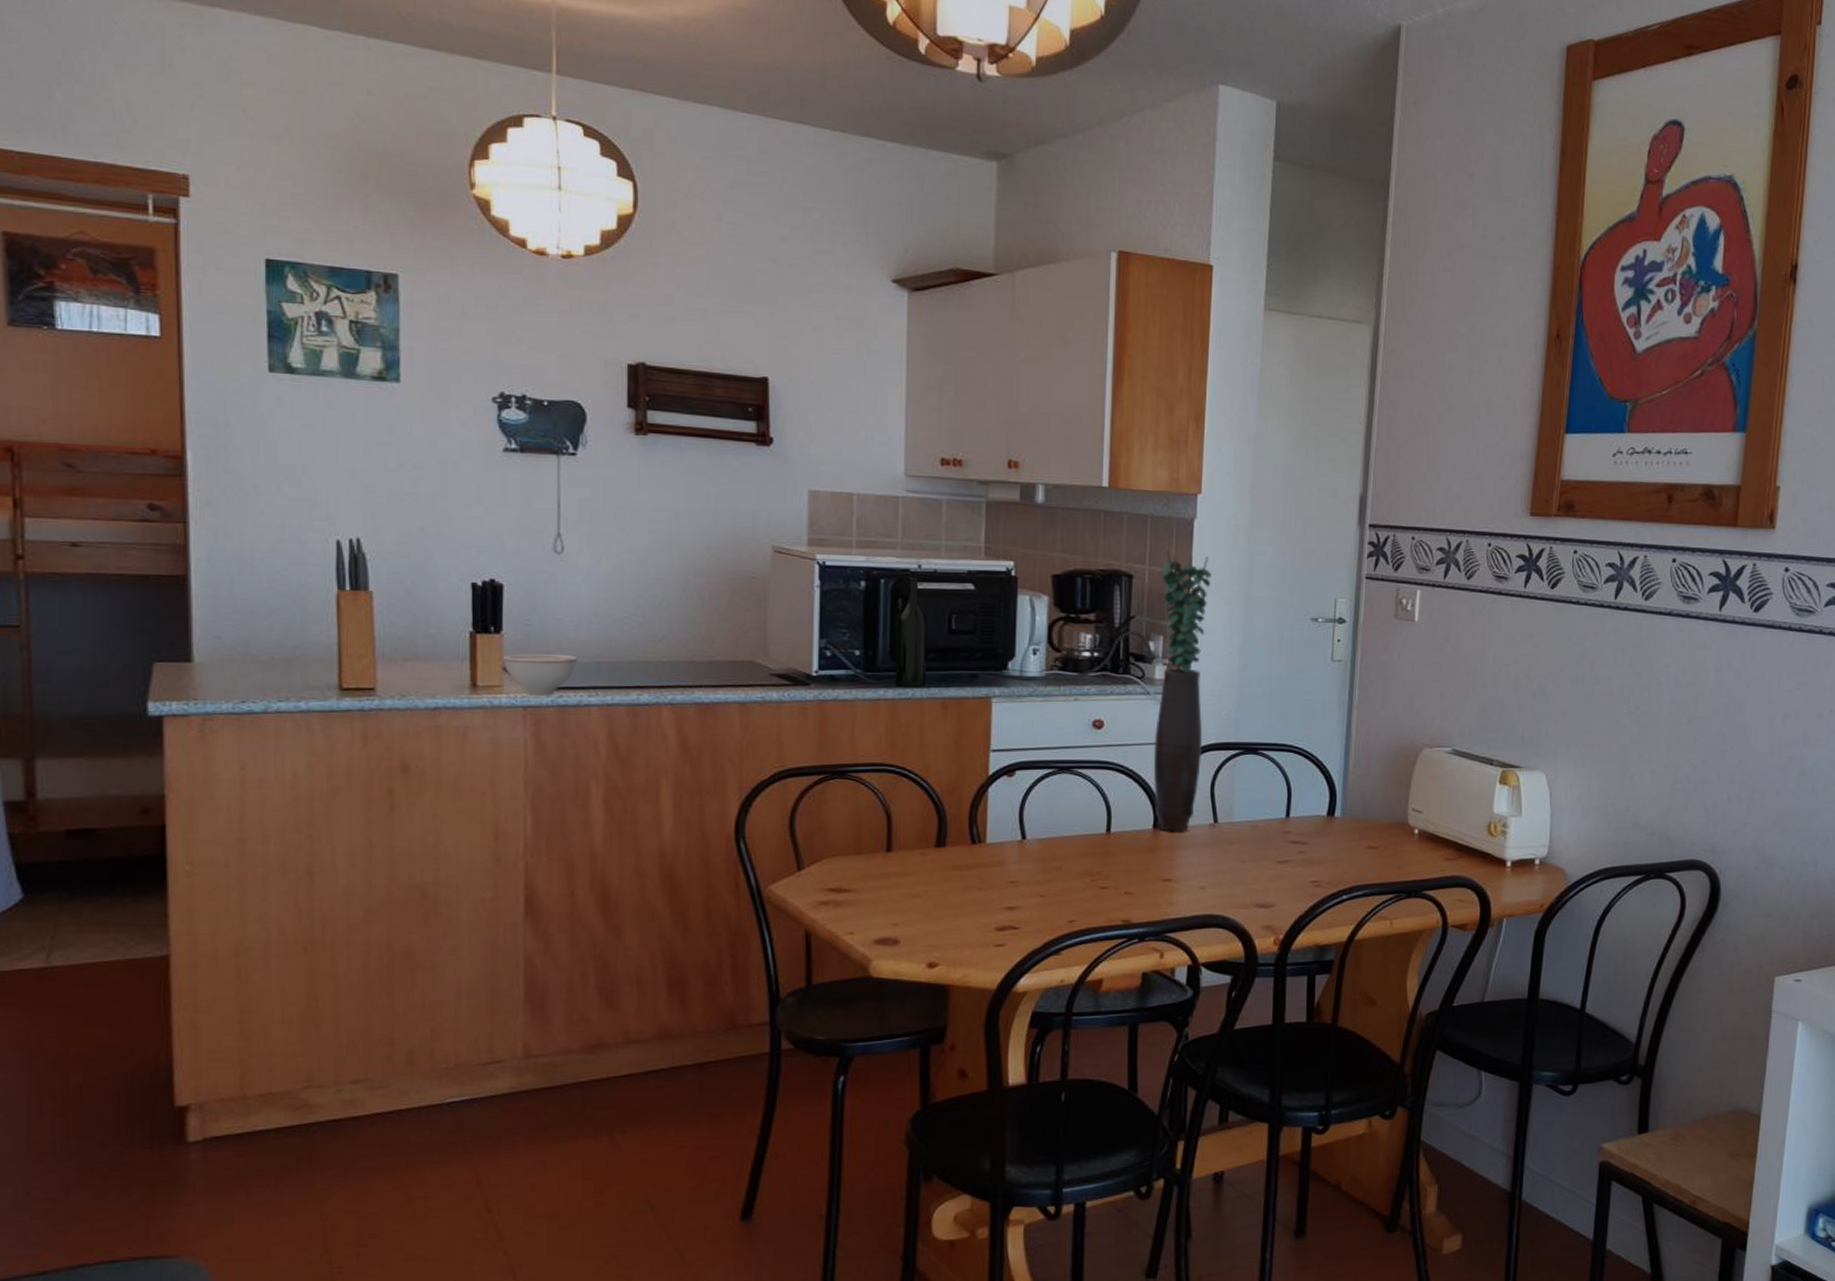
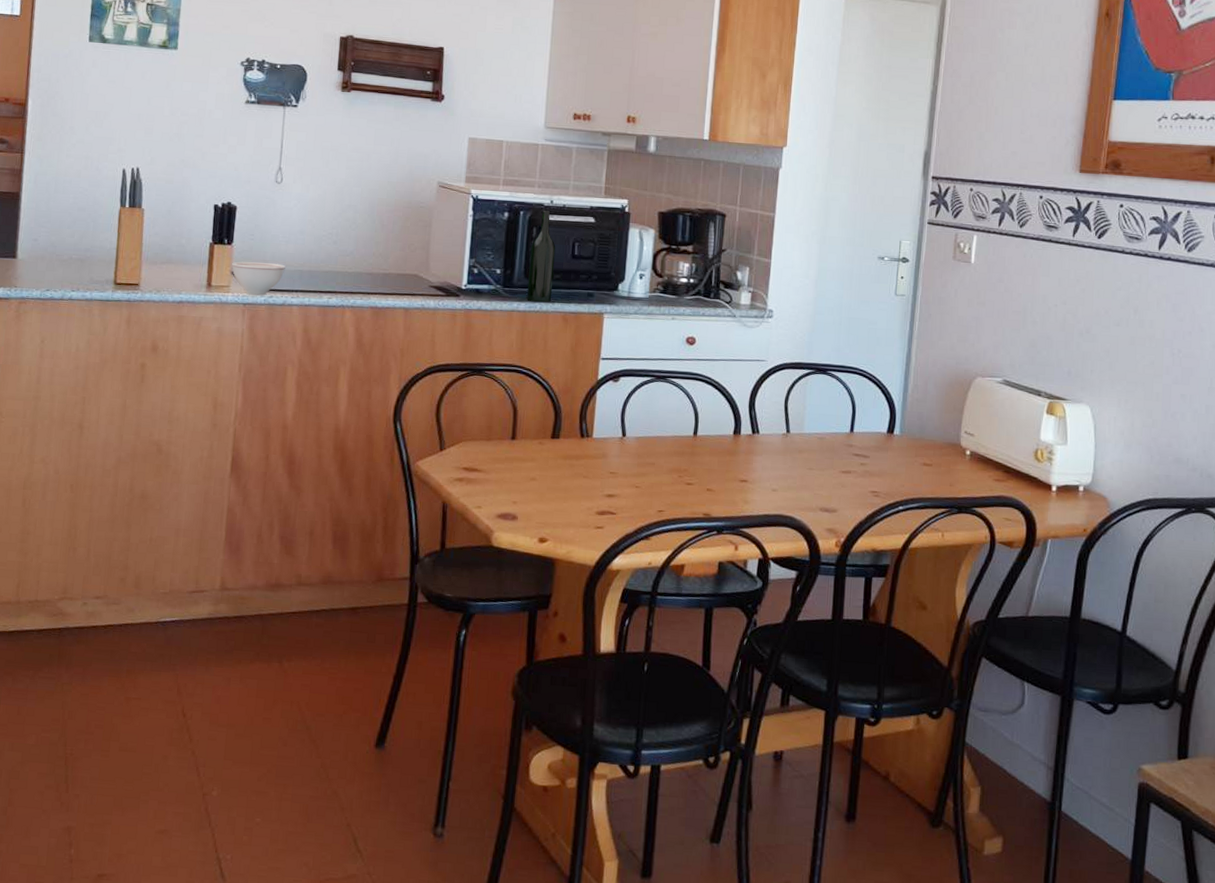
vase: present [1153,550,1211,832] -> none [735,194,793,440]

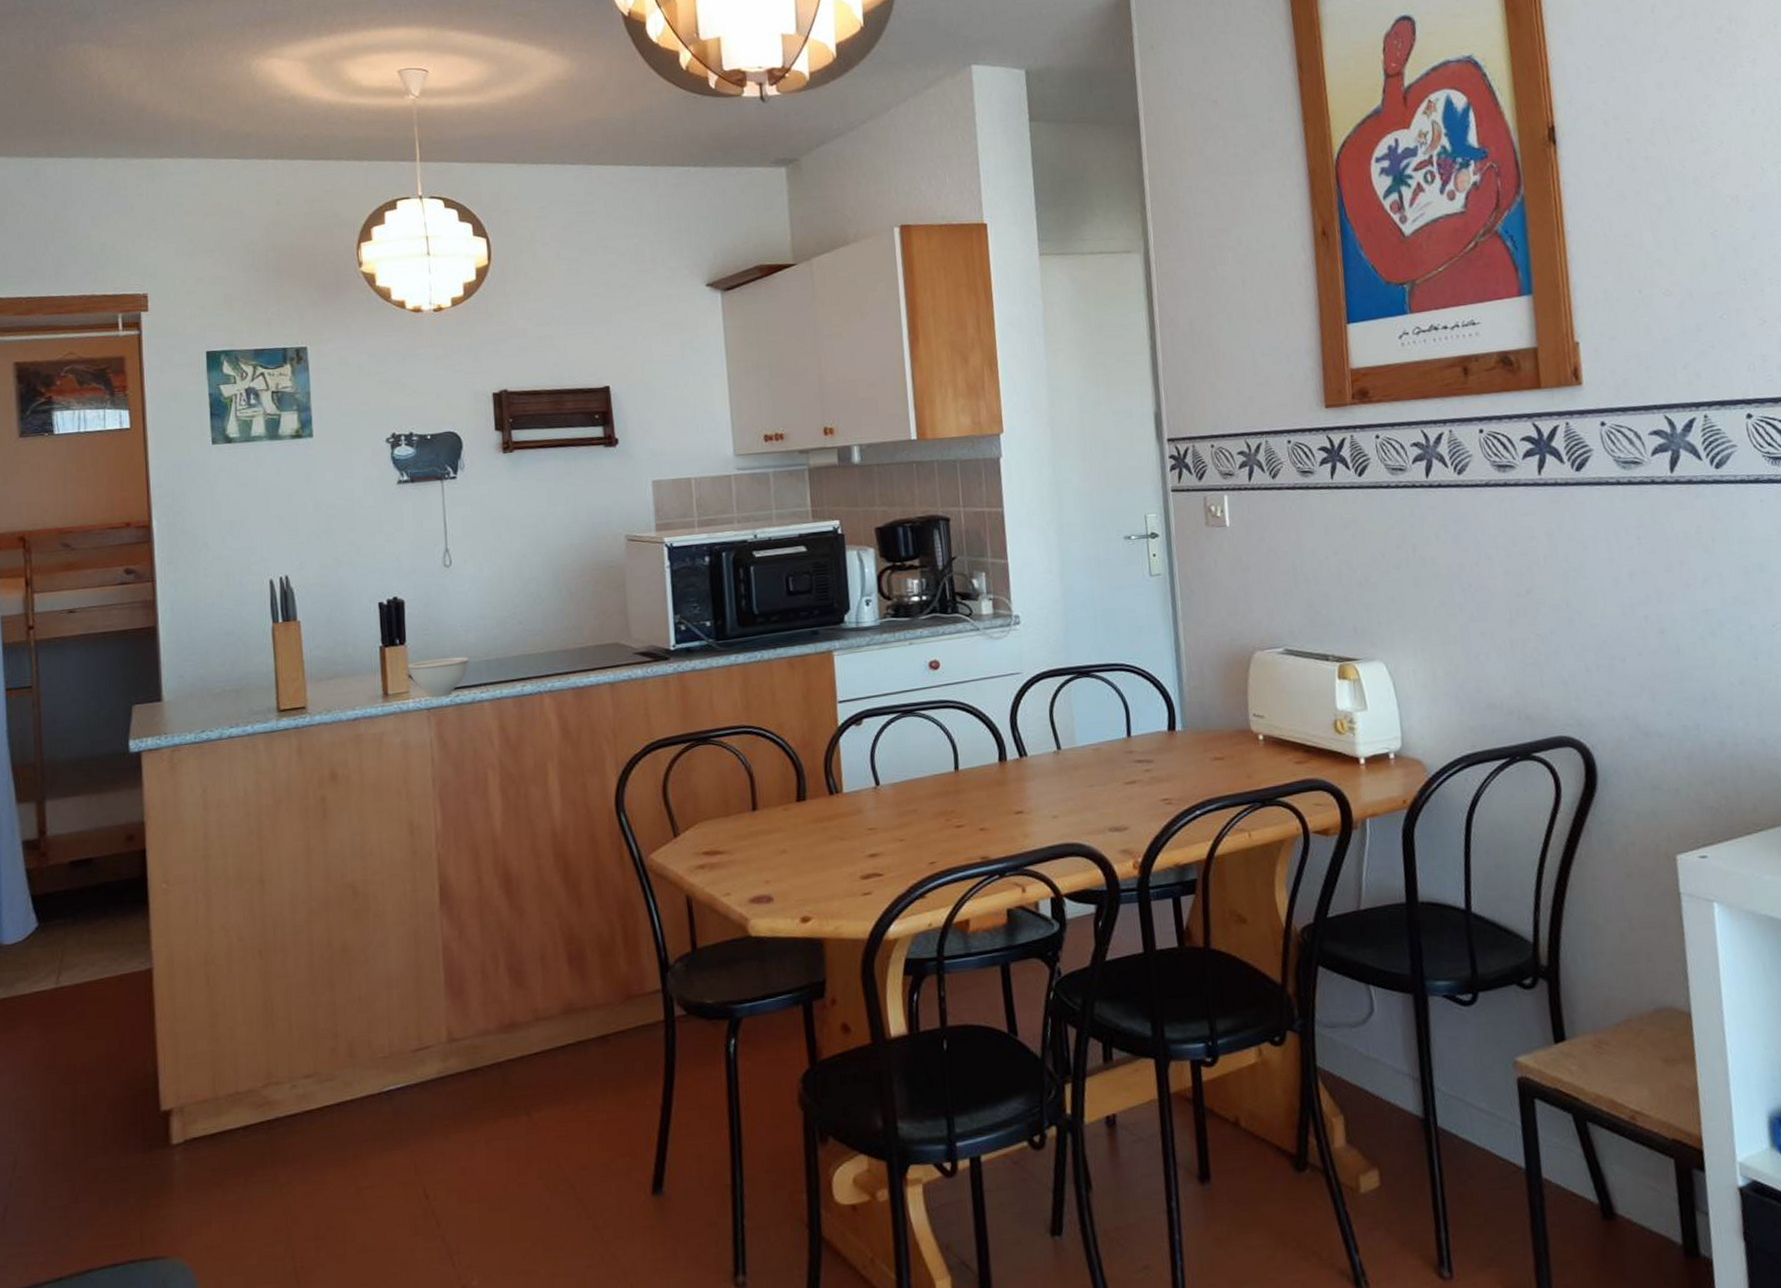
wine bottle: present [527,211,556,303] -> none [740,547,773,652]

